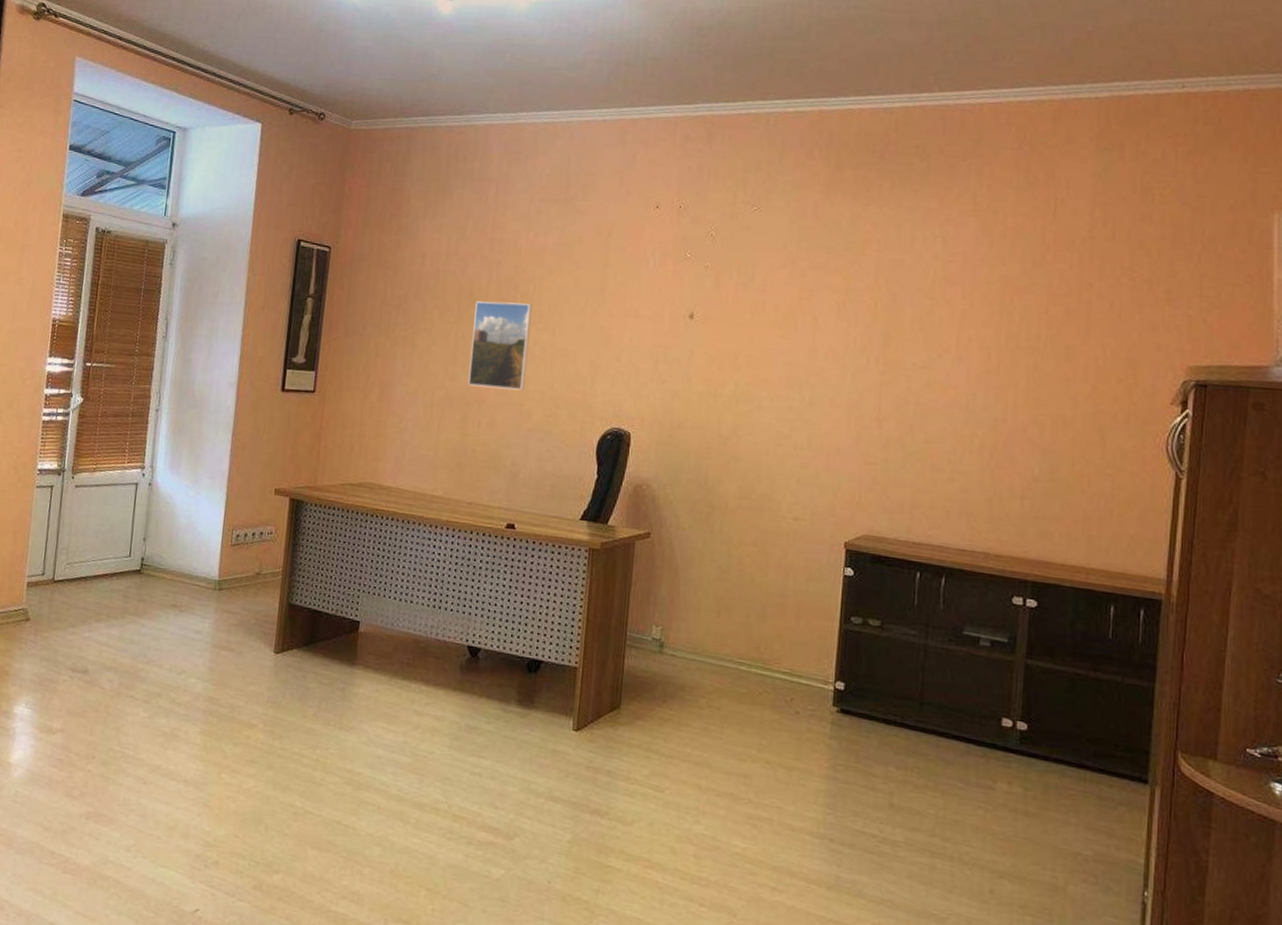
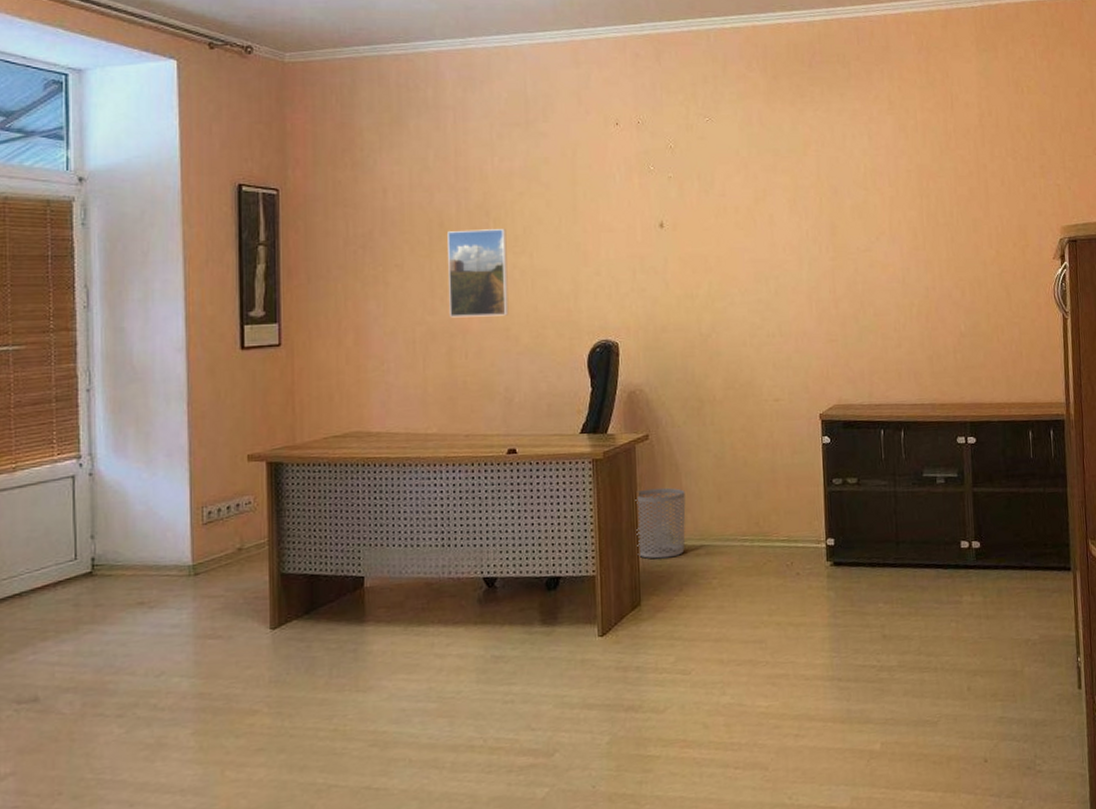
waste bin: none [623,588,682,666] -> present [635,487,686,559]

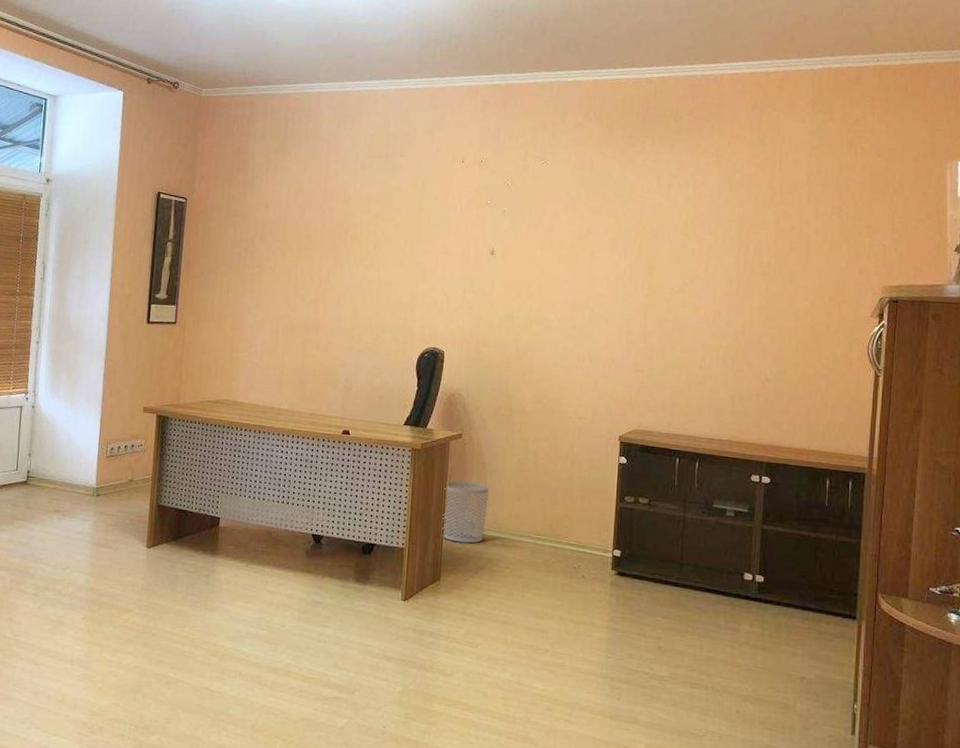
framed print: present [447,229,509,318] -> none [307,243,360,318]

